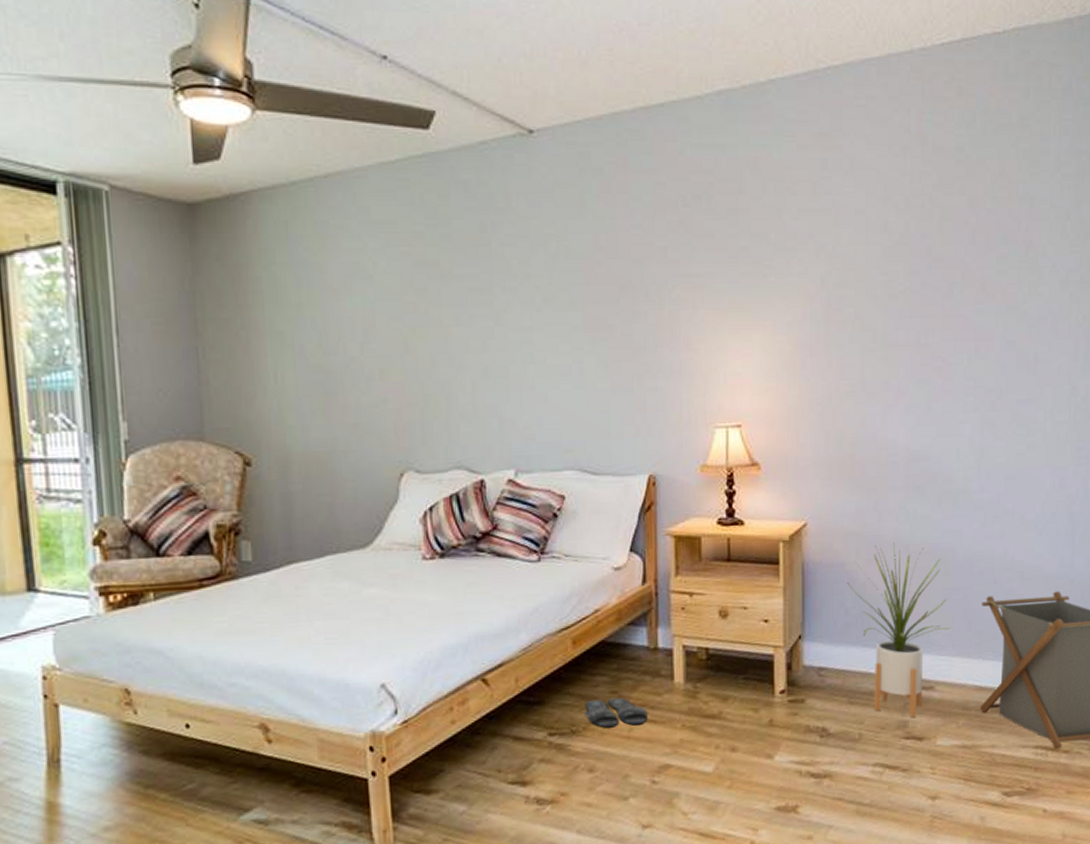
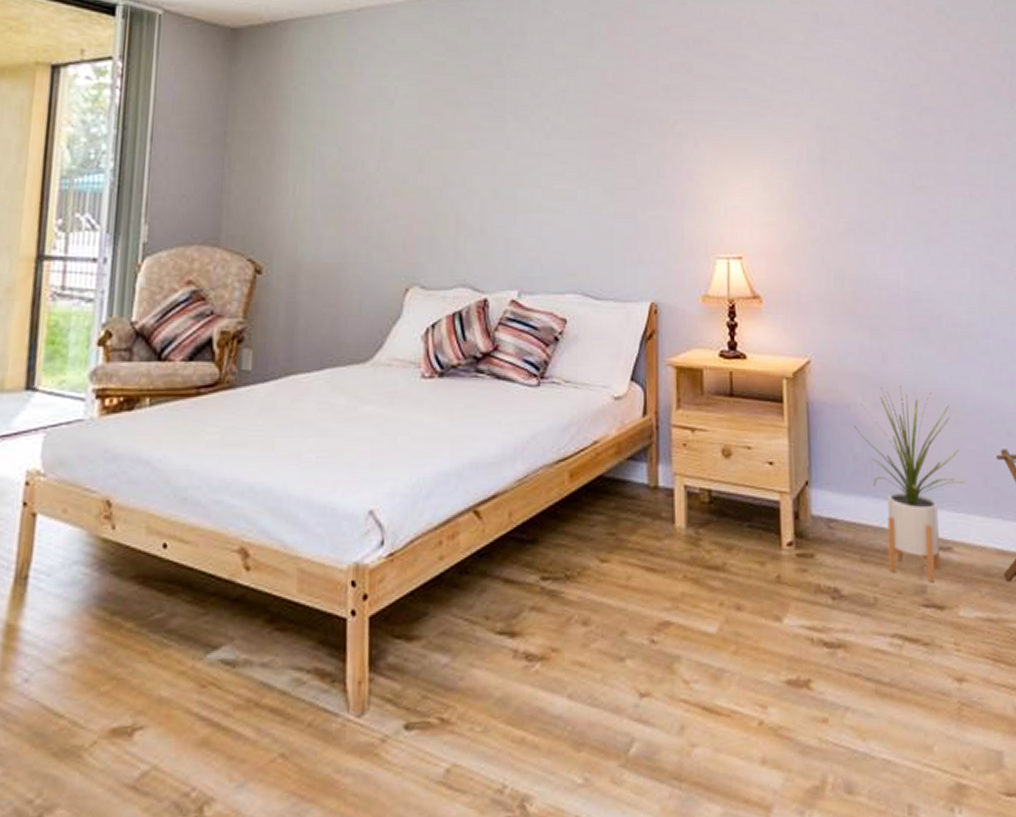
slippers: present [584,697,648,728] -> none [579,540,647,575]

